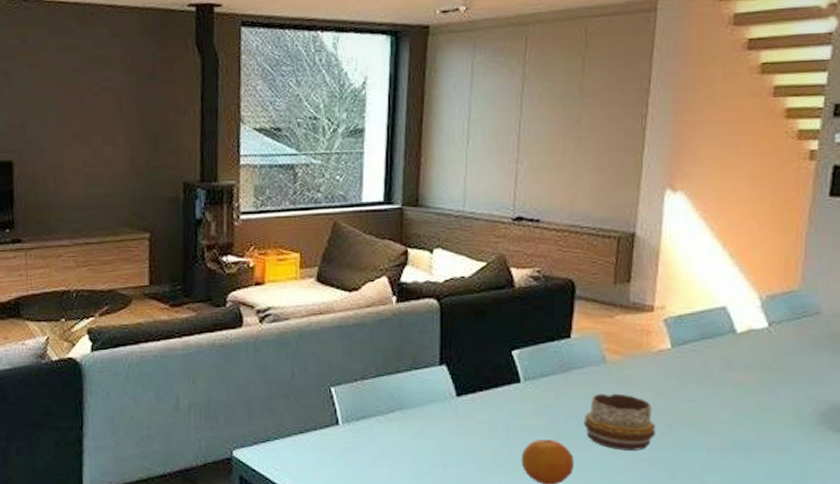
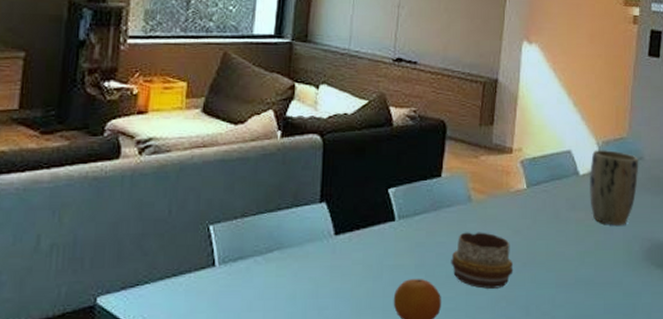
plant pot: none [748,305,815,387] -> present [589,150,639,225]

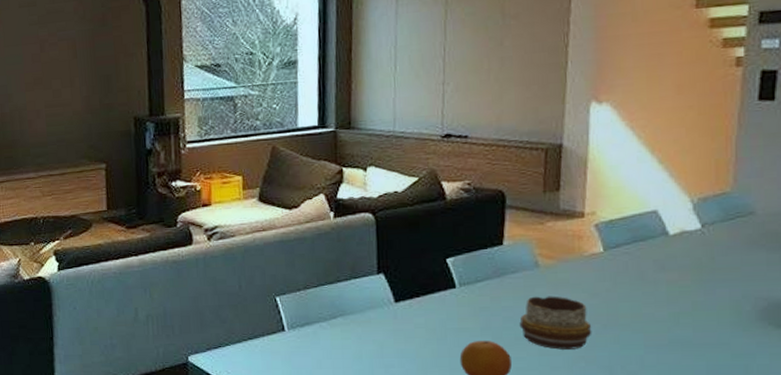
plant pot: present [589,150,639,225] -> none [681,207,749,285]

